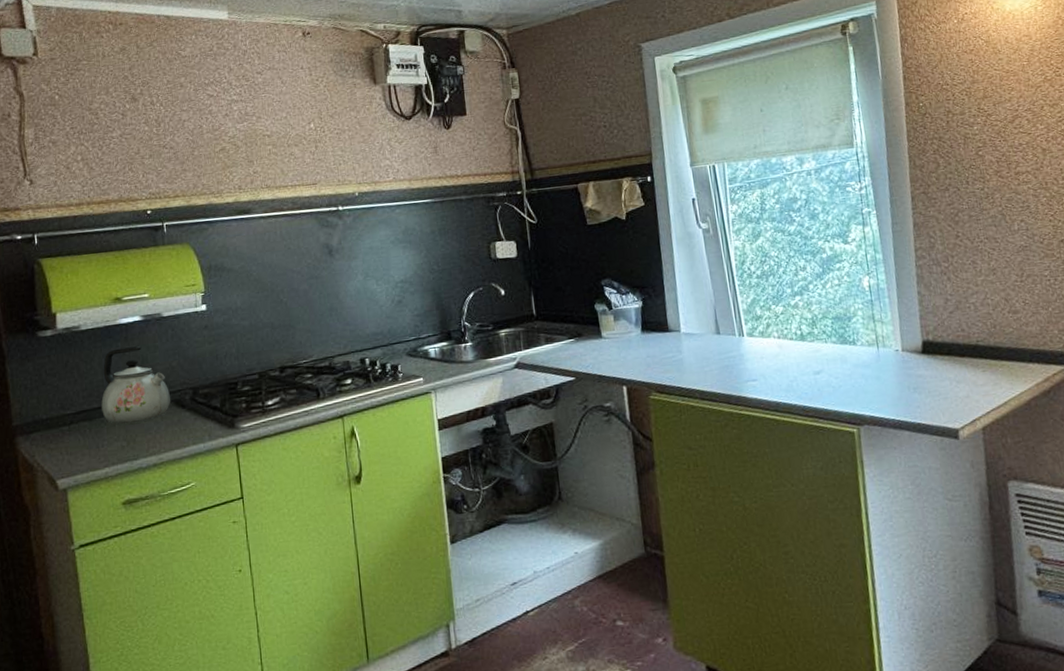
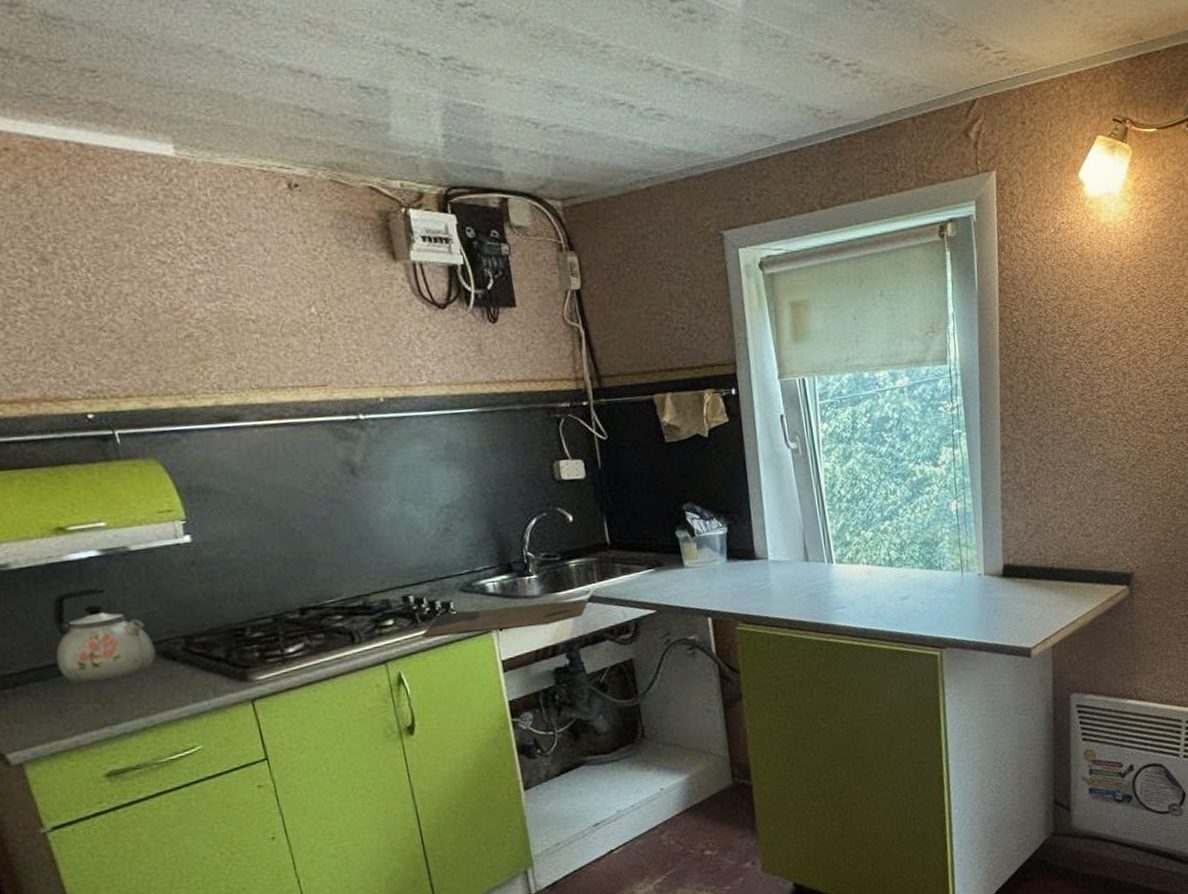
cutting board: none [372,365,514,397] -> present [420,599,587,639]

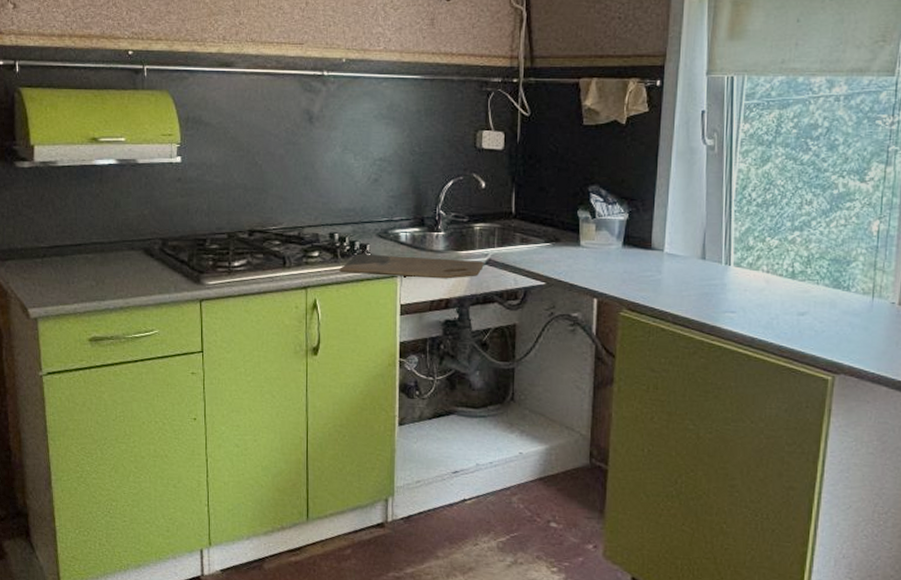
kettle: present [52,587,157,684] -> none [73,189,141,265]

